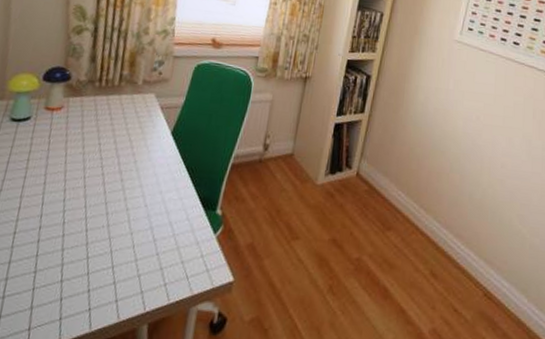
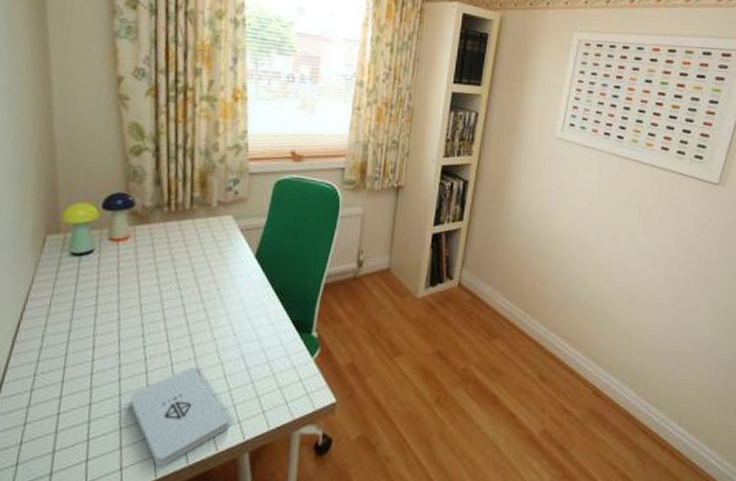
notepad: none [45,235,133,330] -> present [129,367,230,466]

